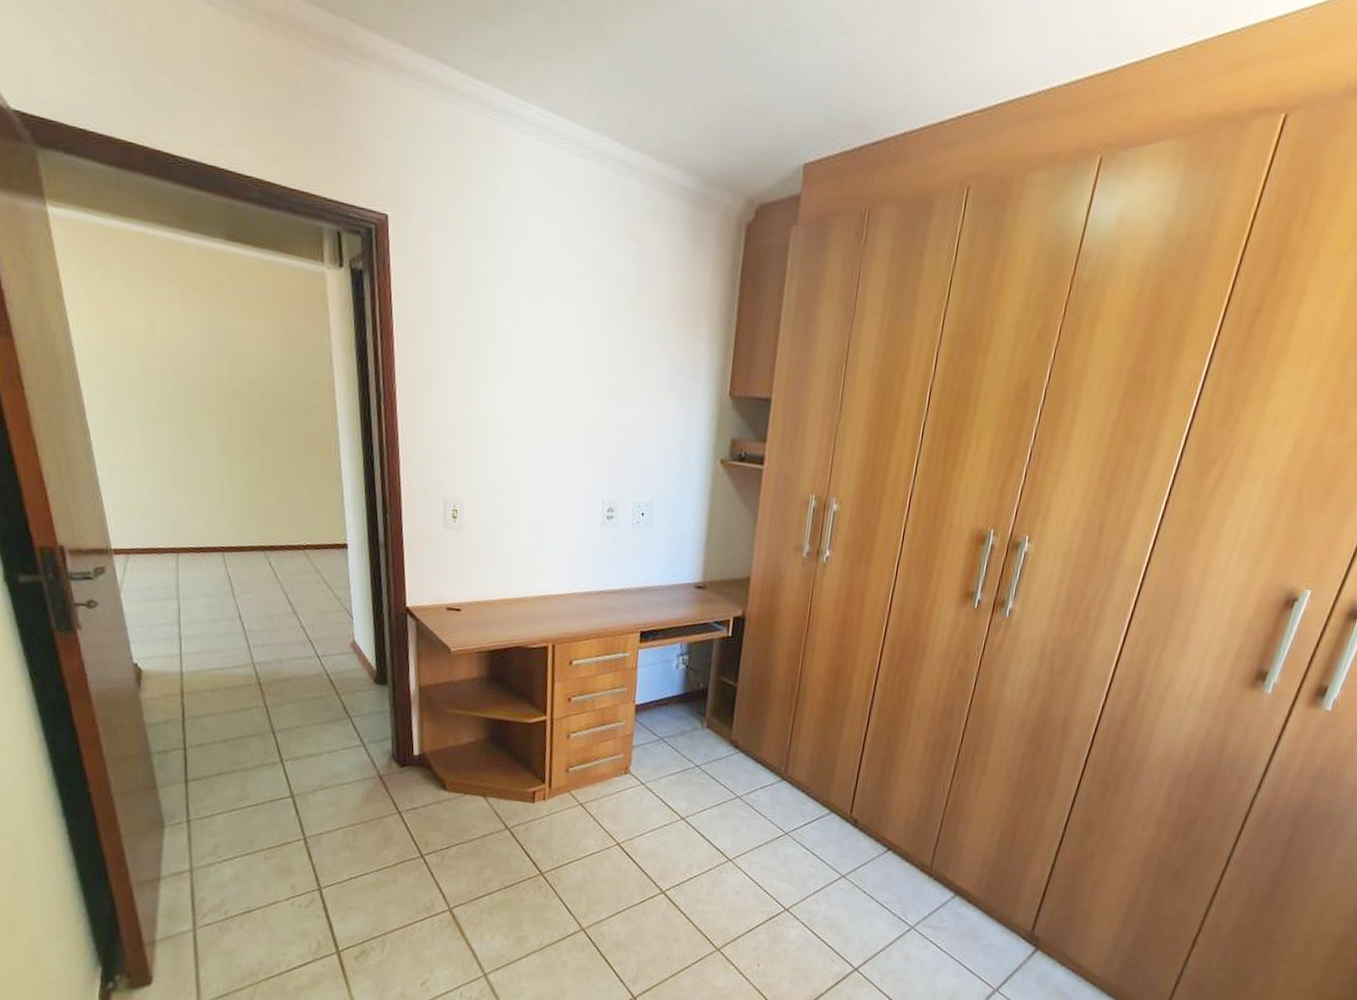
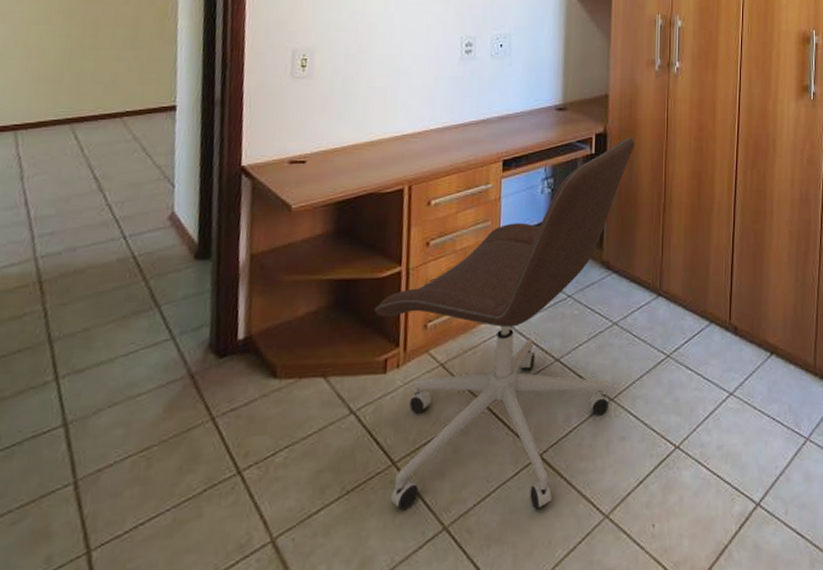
office chair: none [523,624,774,932] -> present [373,137,635,510]

